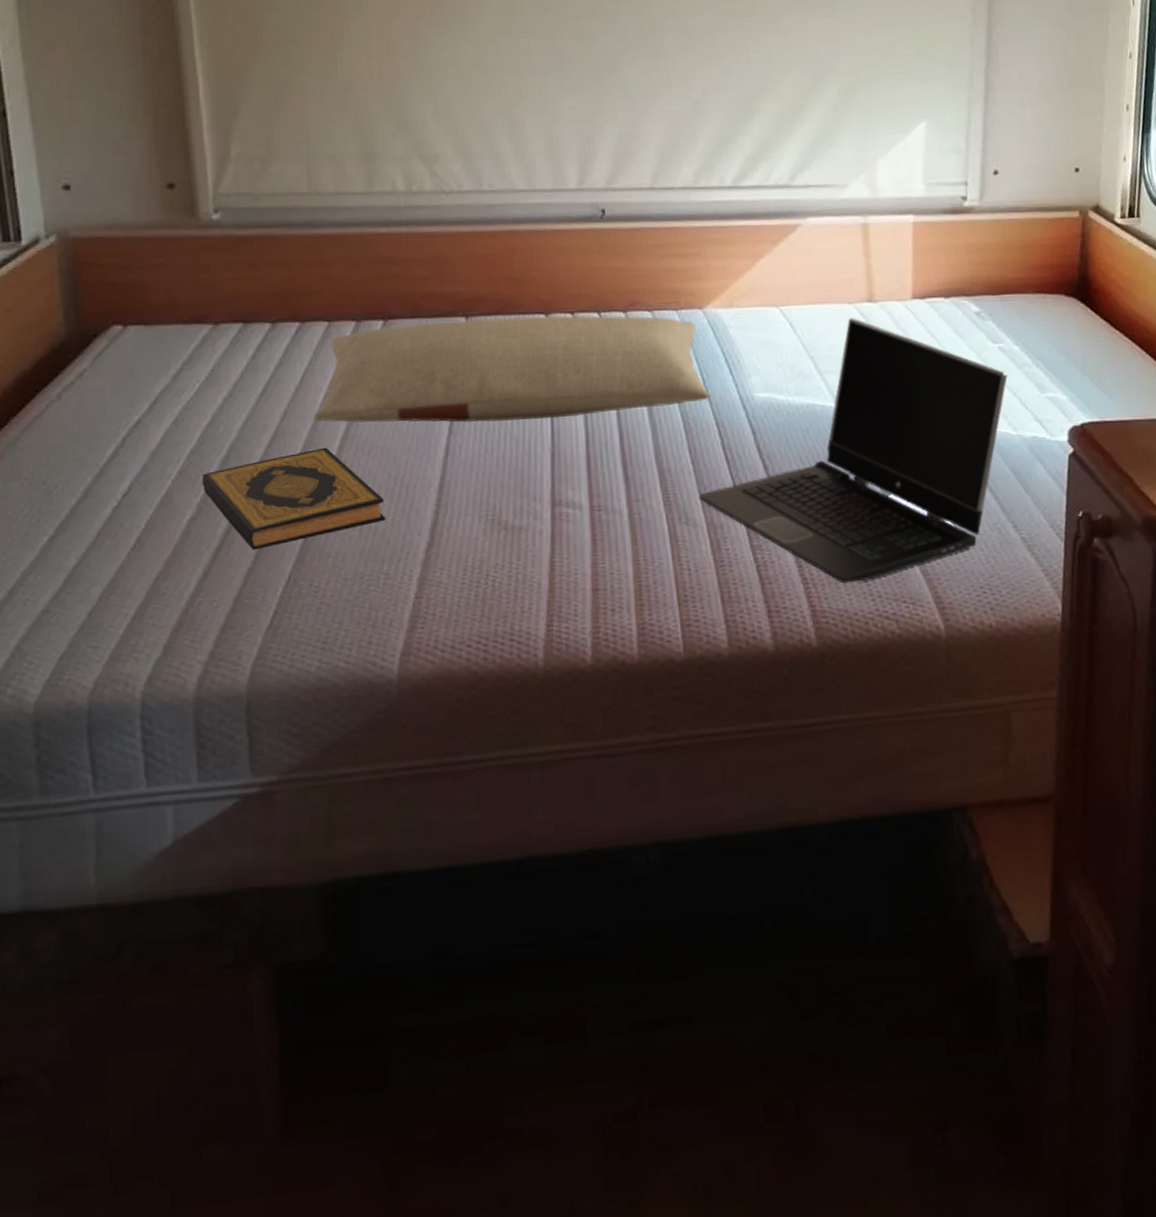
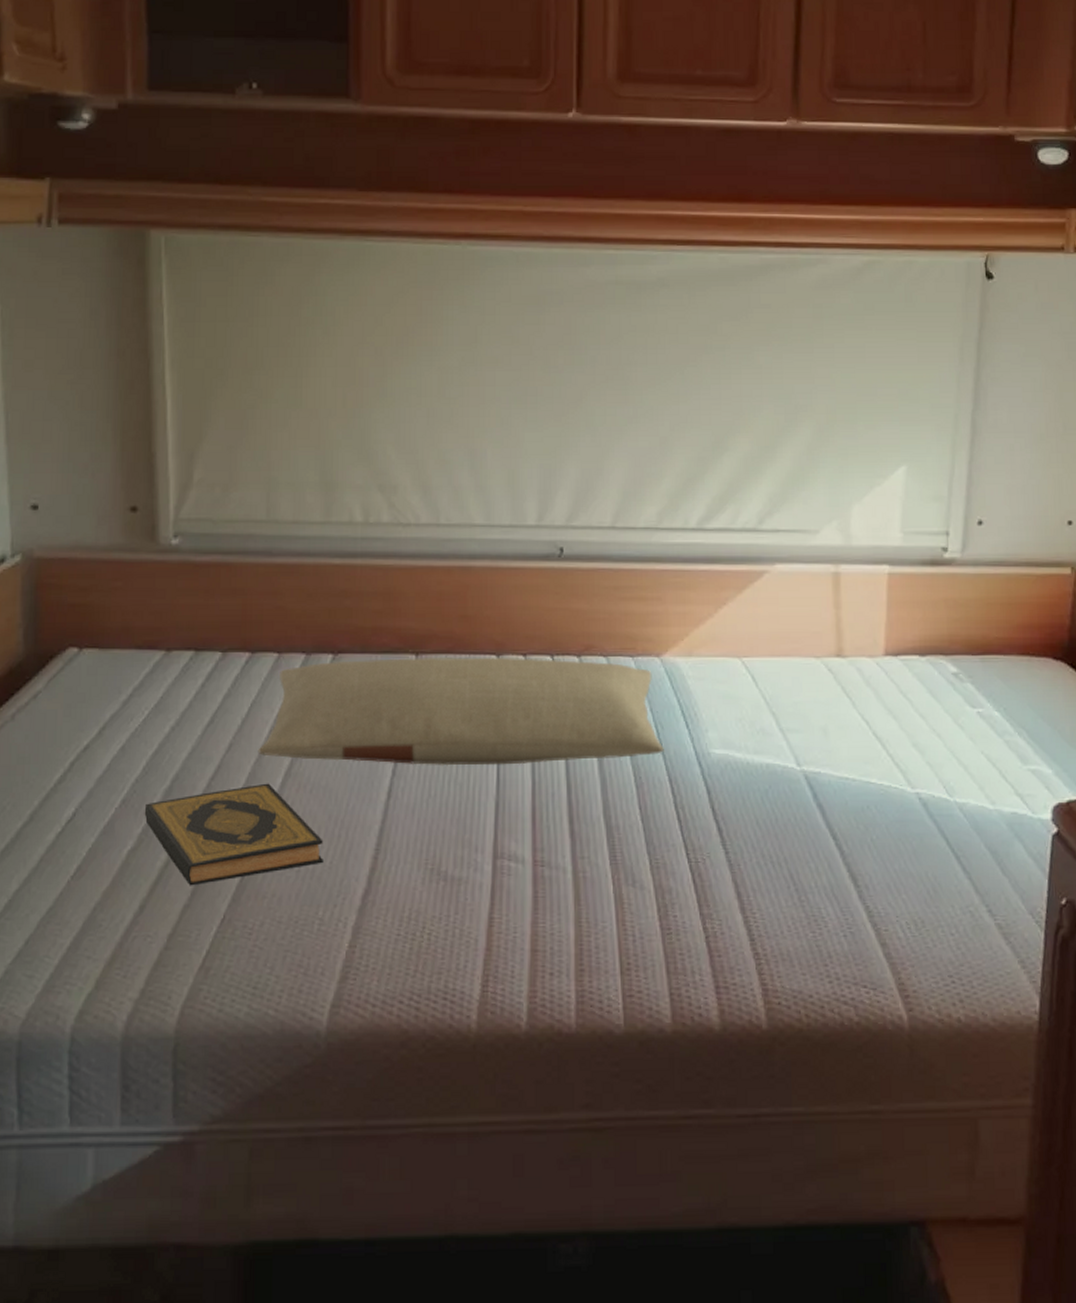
laptop computer: present [699,317,1008,584] -> none [648,672,986,962]

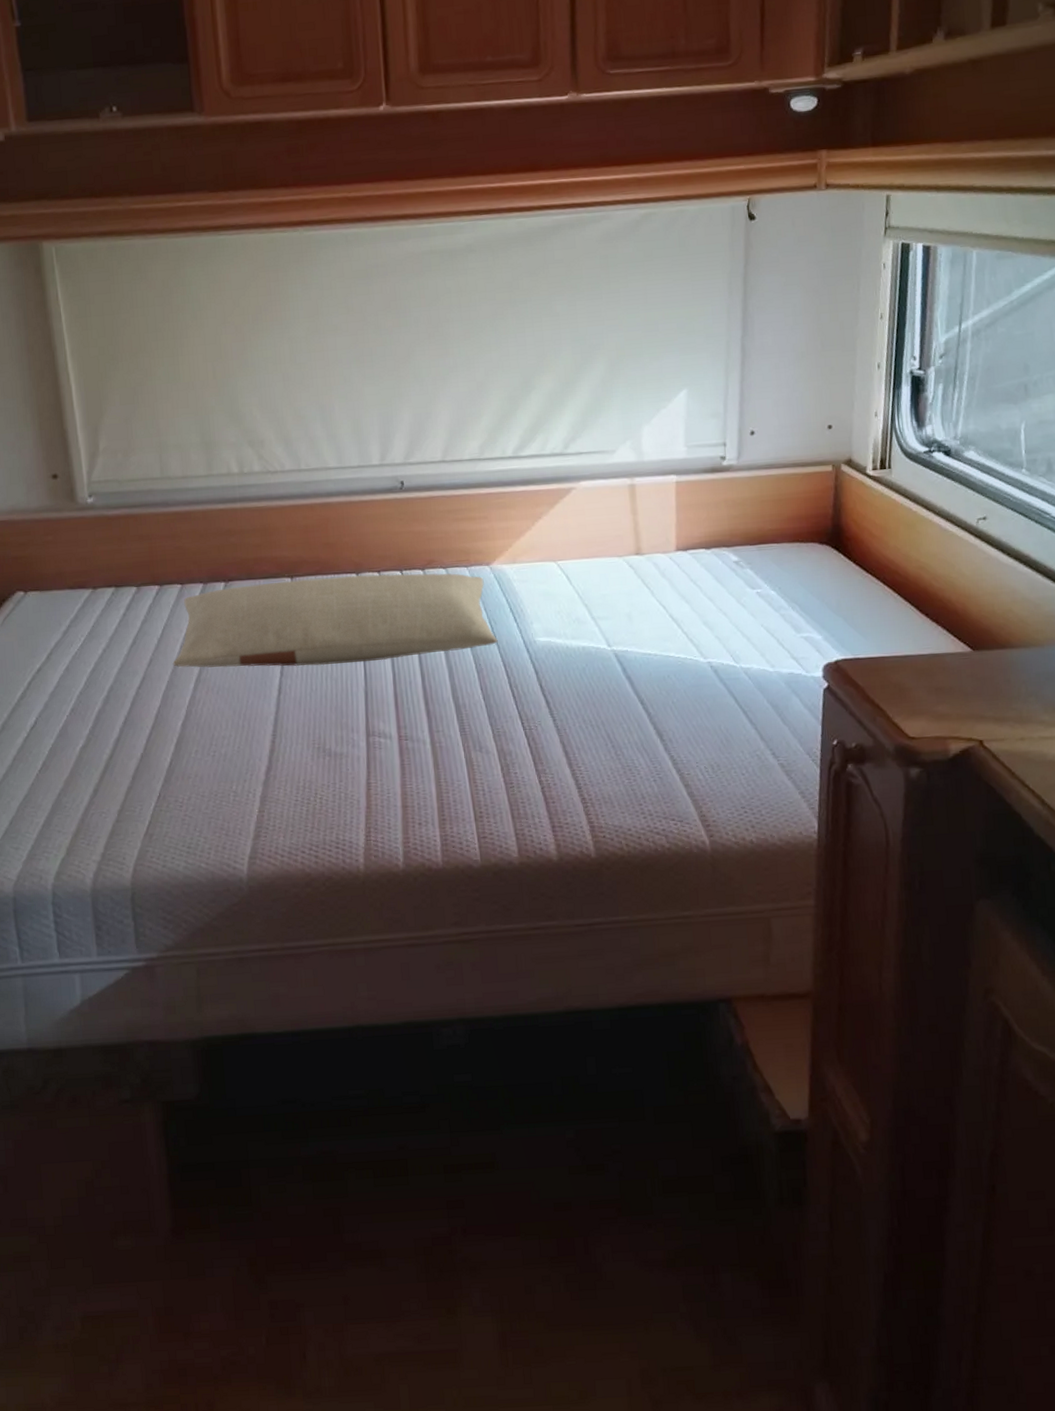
hardback book: present [144,783,323,886] -> none [89,688,232,772]

